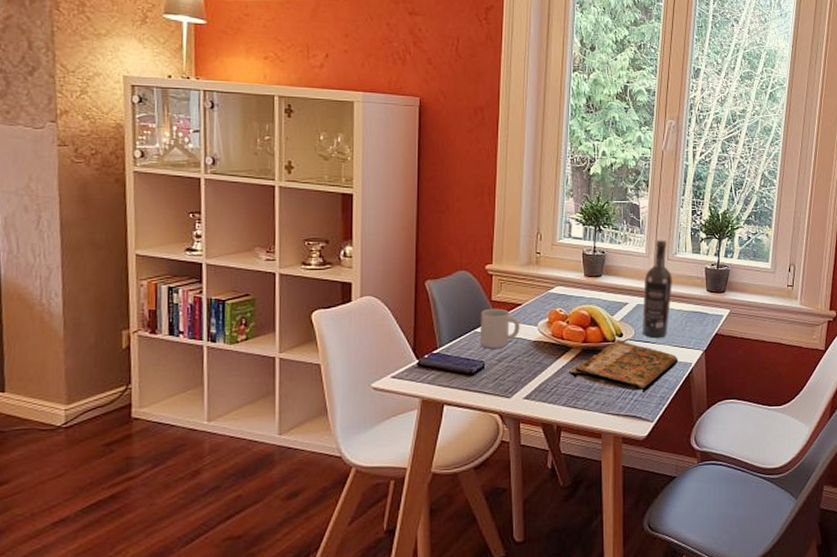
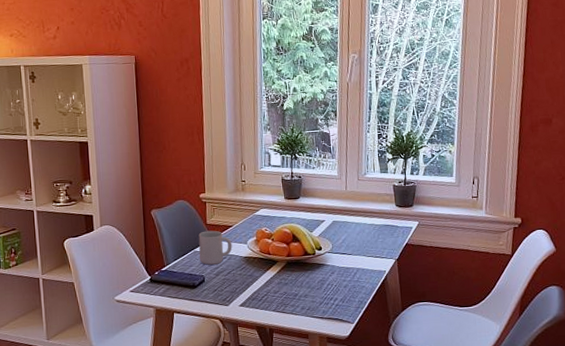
book: present [568,340,679,392] -> none [276,253,373,298]
wine bottle: present [641,239,673,338] -> none [338,162,364,250]

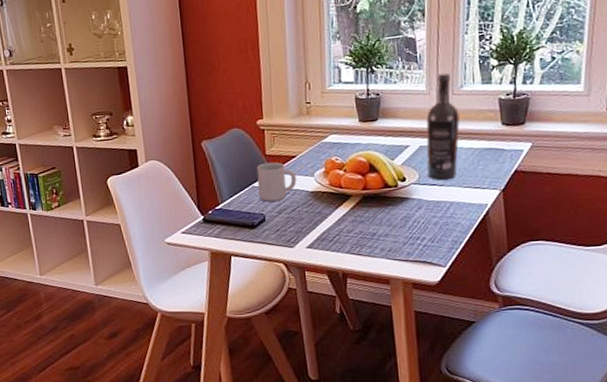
wine bottle: none [338,162,364,250] -> present [426,72,460,180]

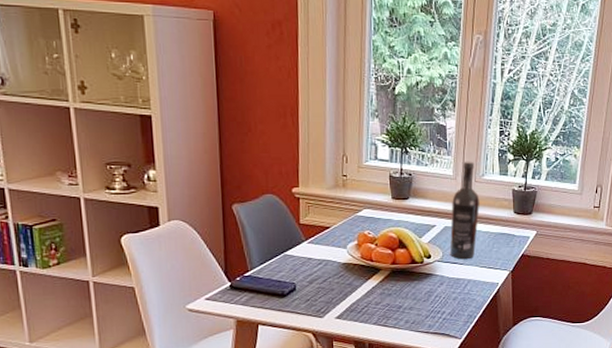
mug: present [256,162,297,202] -> none [289,231,329,271]

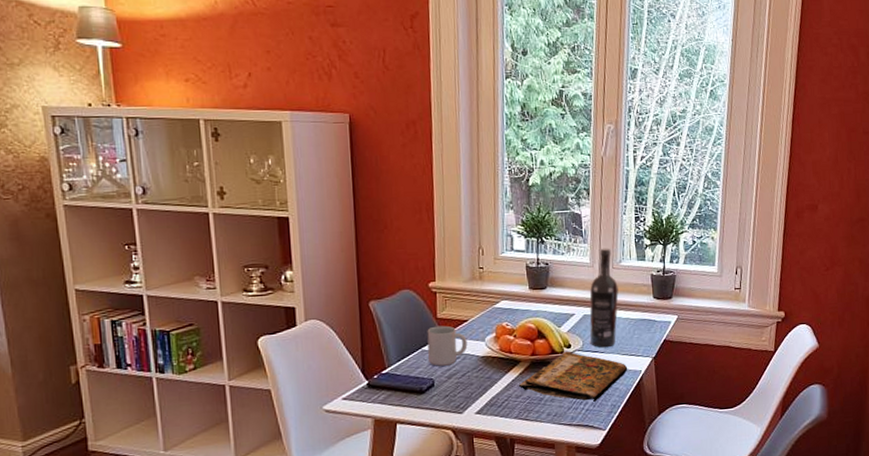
mug: none [289,231,329,271] -> present [427,325,468,366]
book: none [378,261,486,311] -> present [518,351,628,402]

